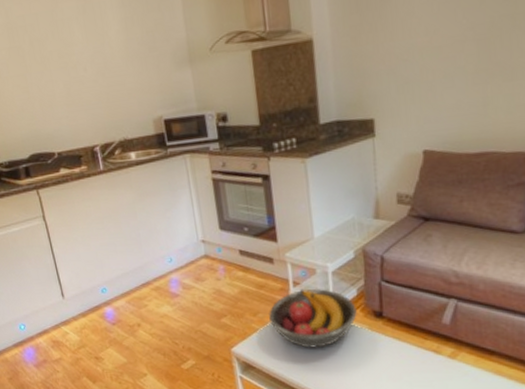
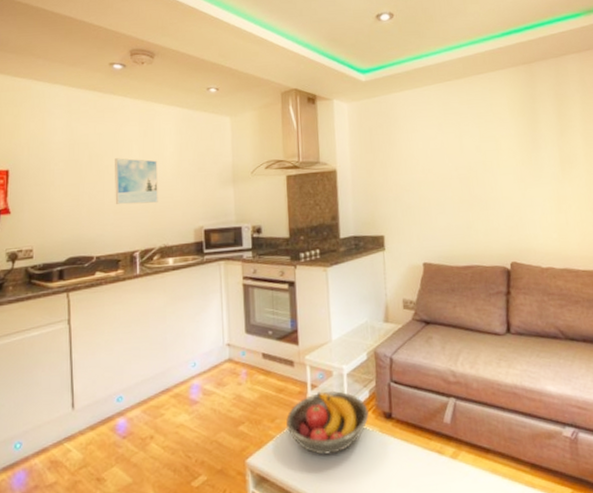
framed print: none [57,41,110,95] -> present [115,158,158,205]

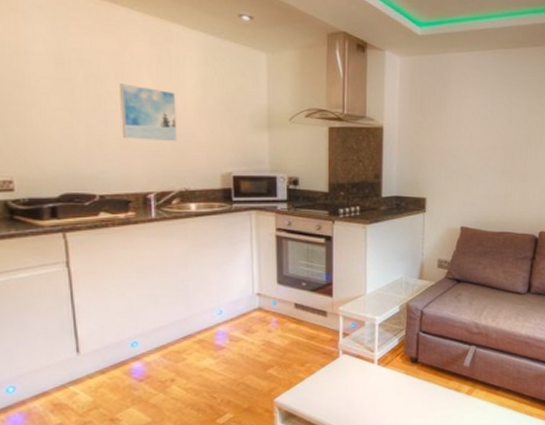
fruit bowl: present [286,391,369,455] -> none [317,339,397,394]

